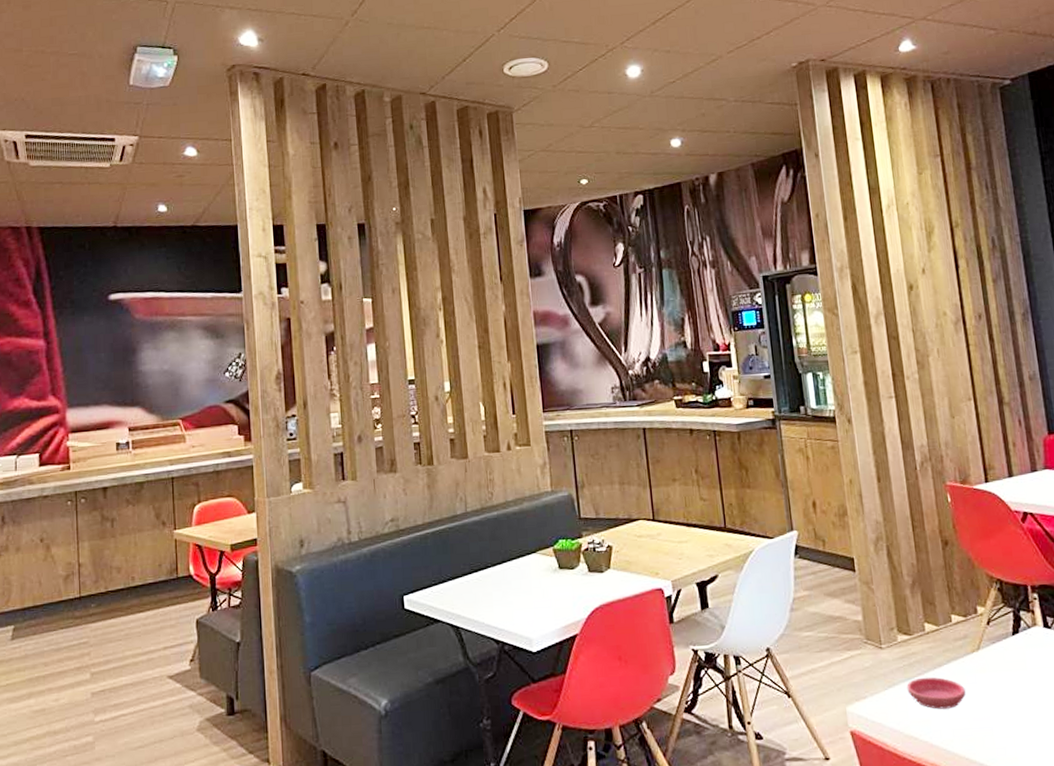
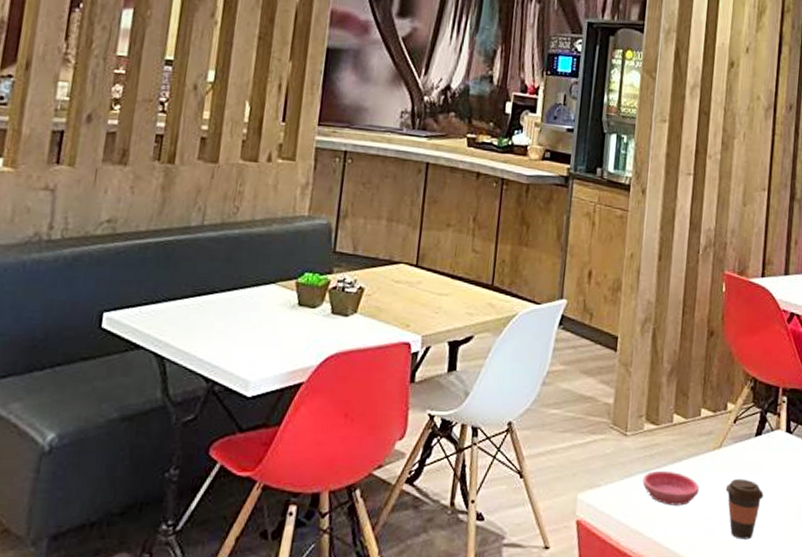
coffee cup: none [992,677,1034,735] -> present [725,478,764,540]

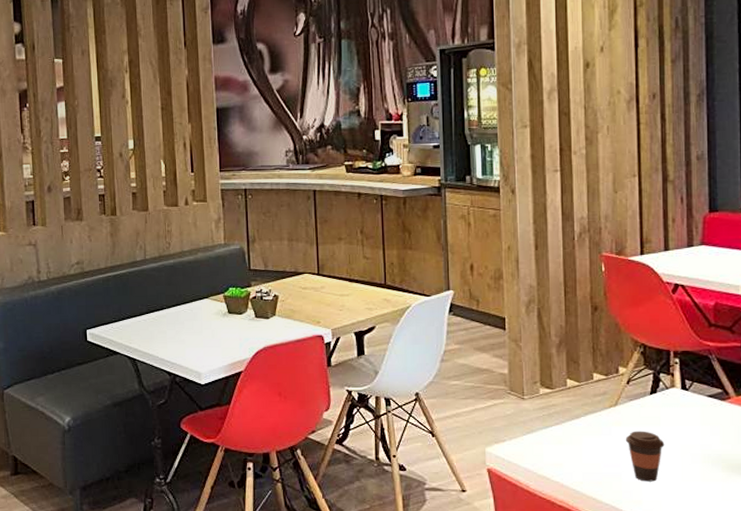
saucer: present [642,470,699,506] -> none [544,426,599,455]

